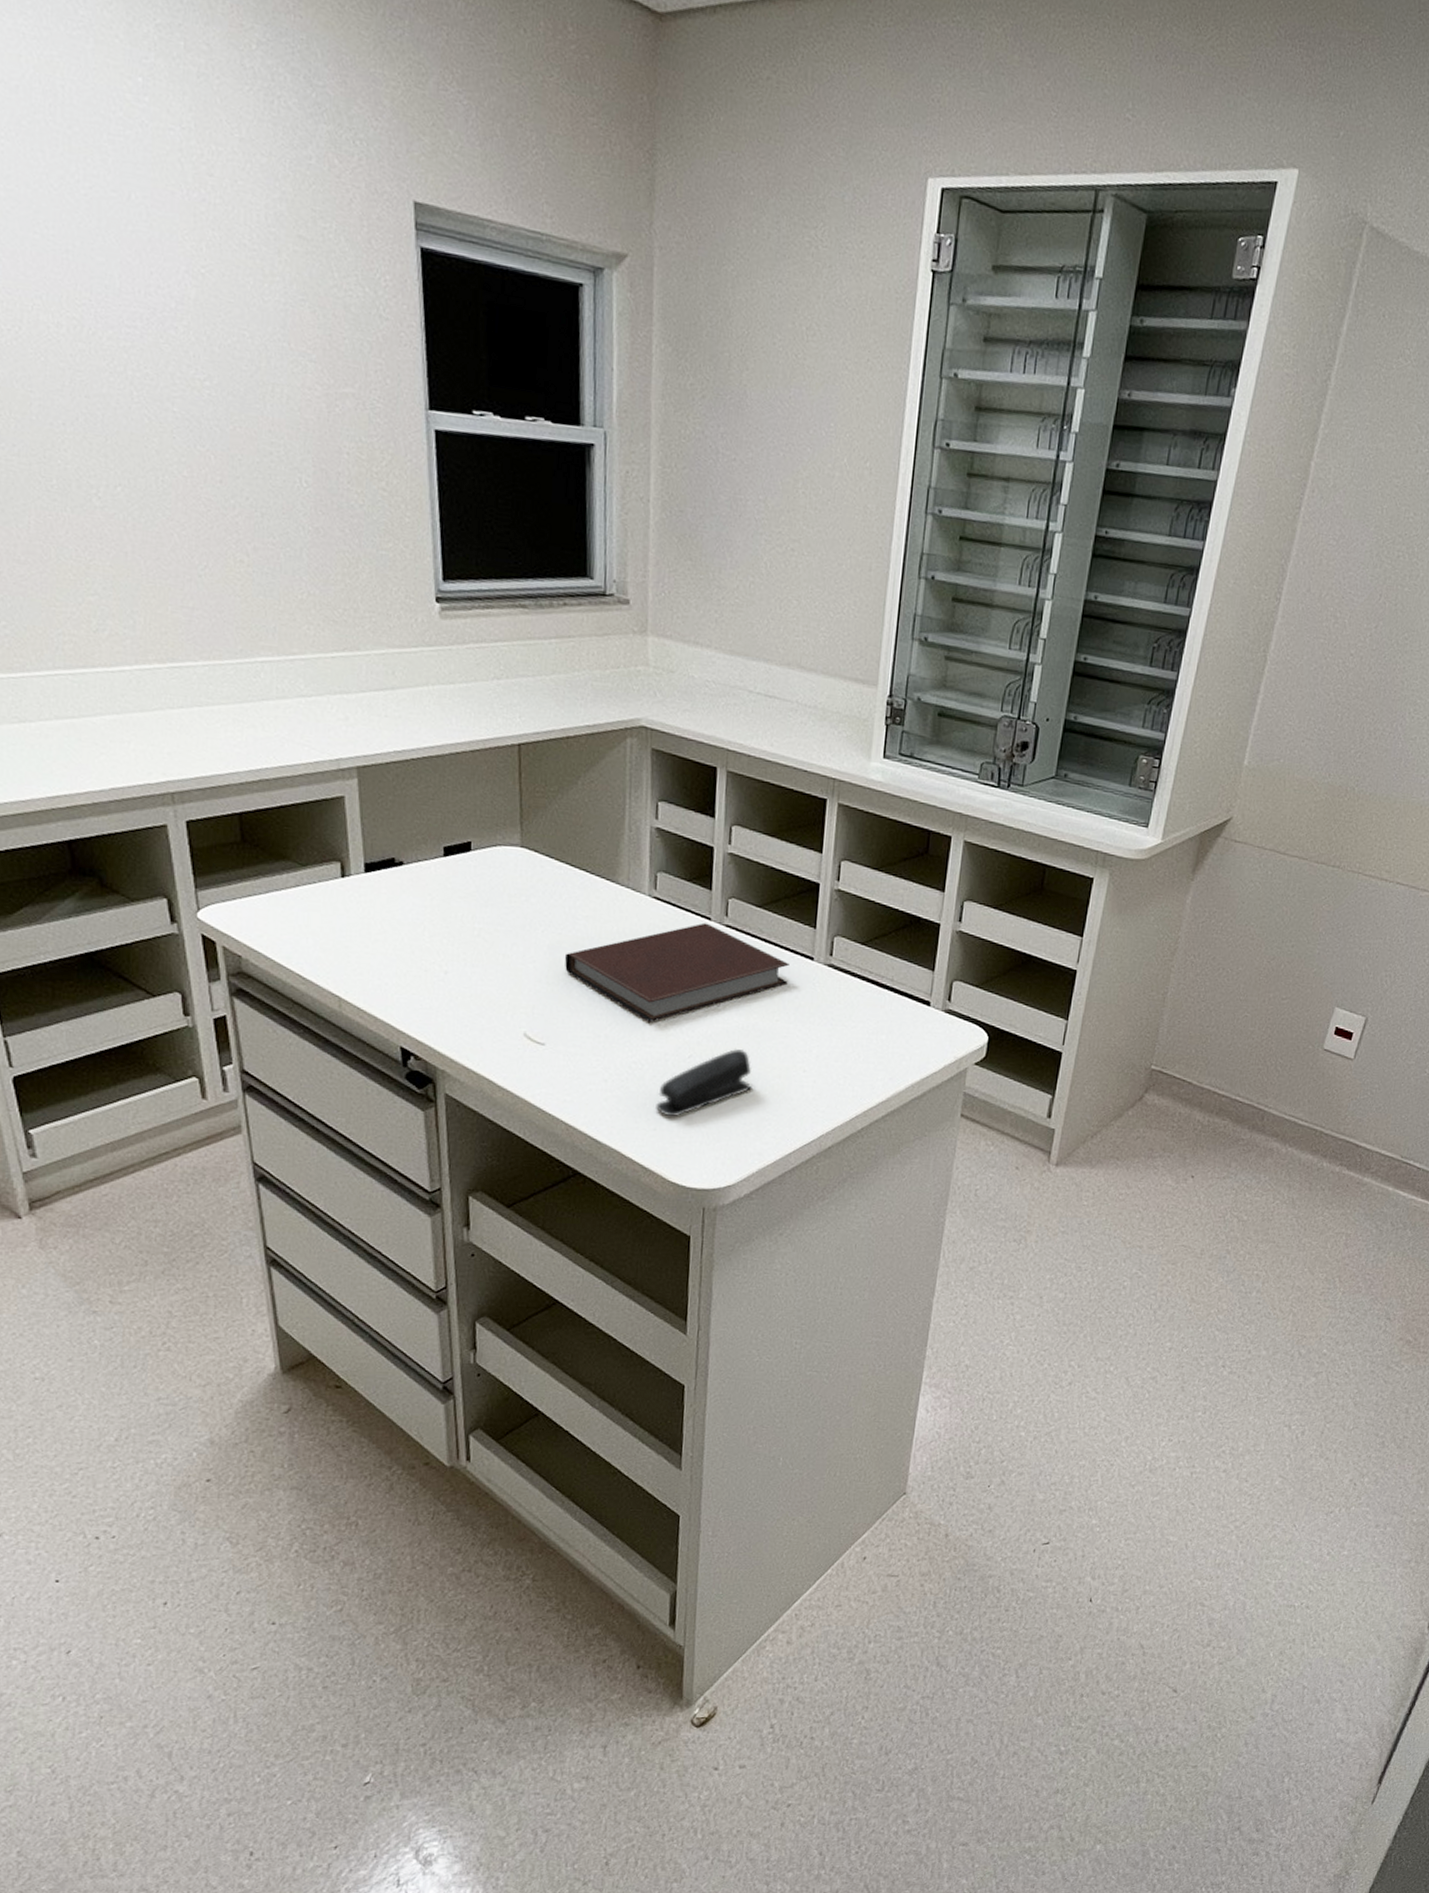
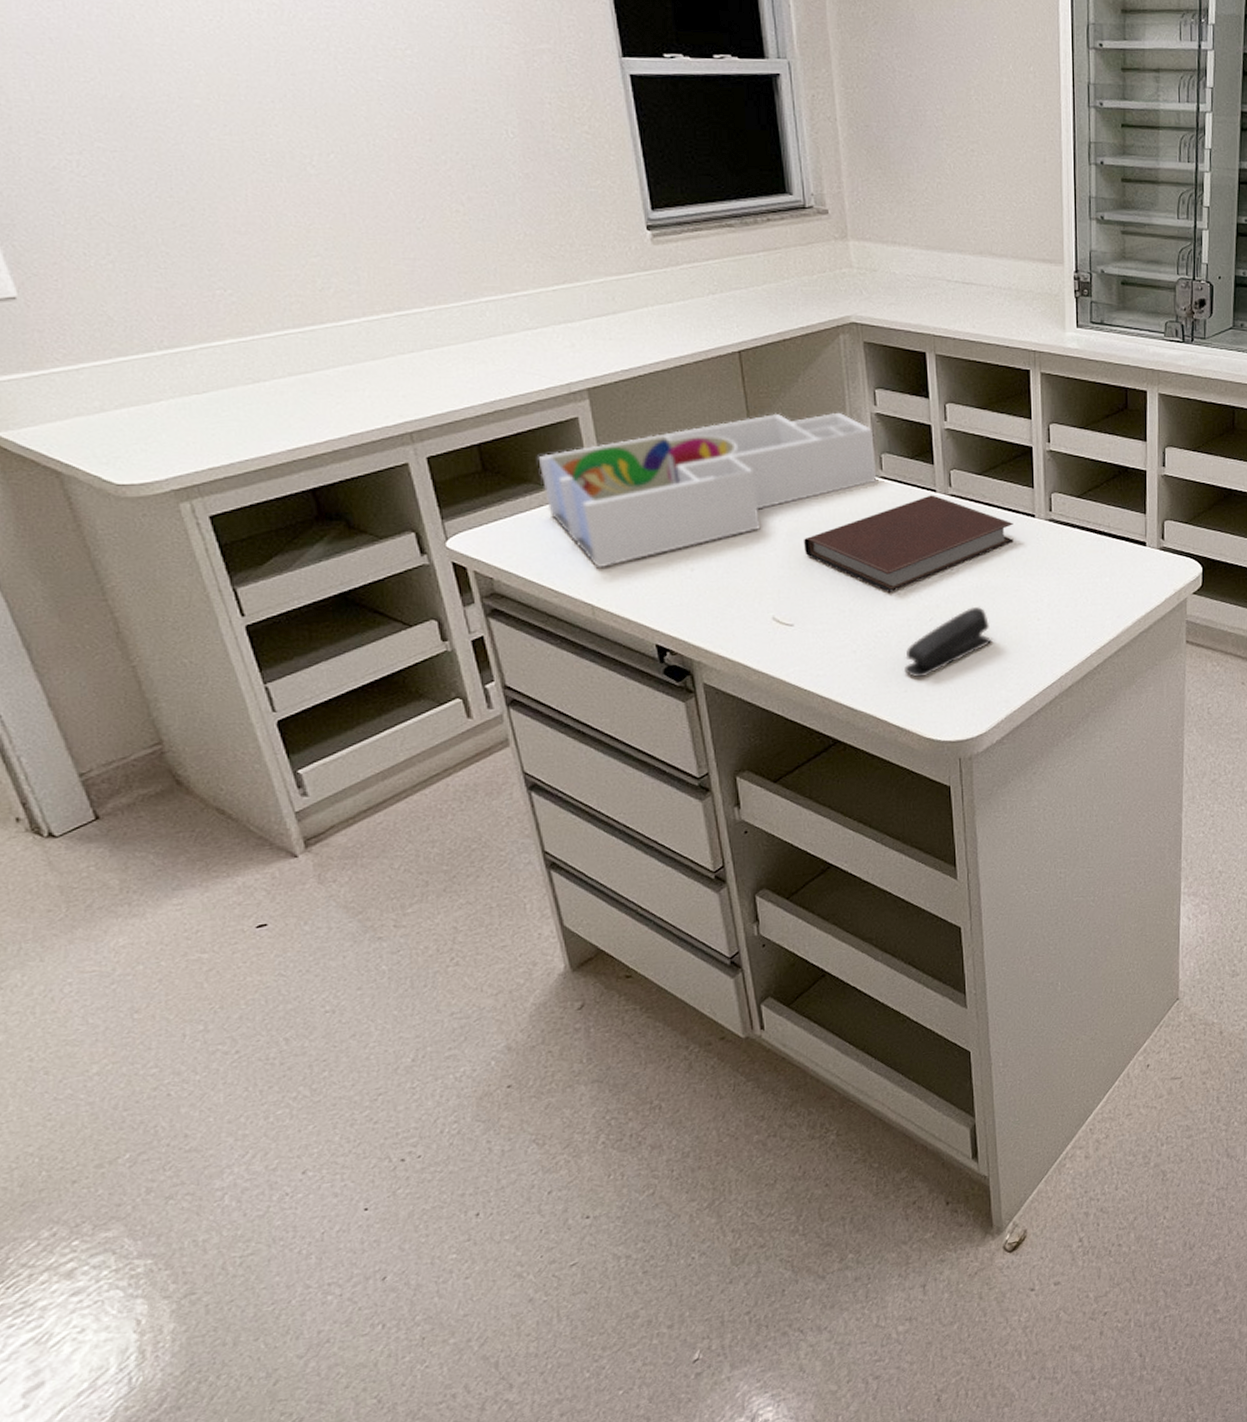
desk organizer: none [299,815,652,960] -> present [538,412,877,569]

